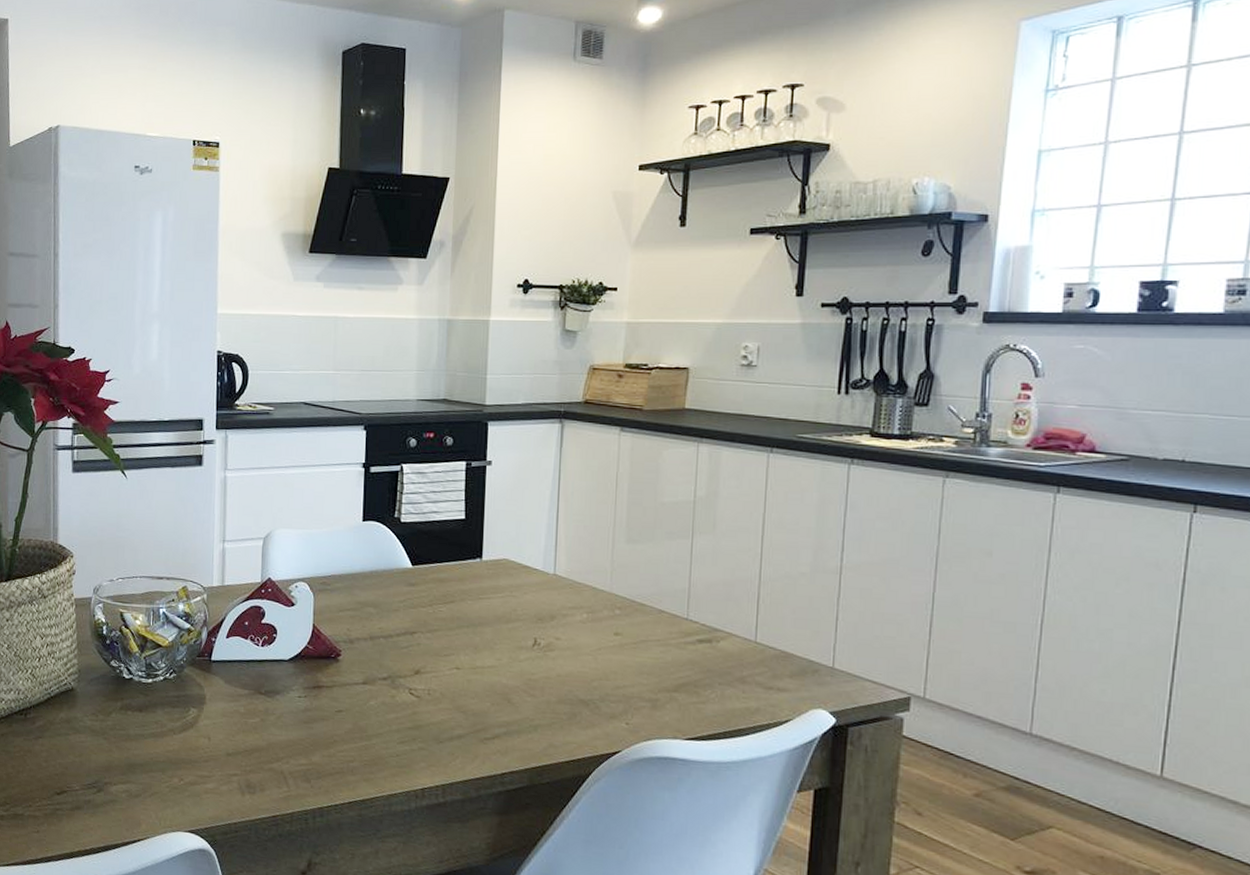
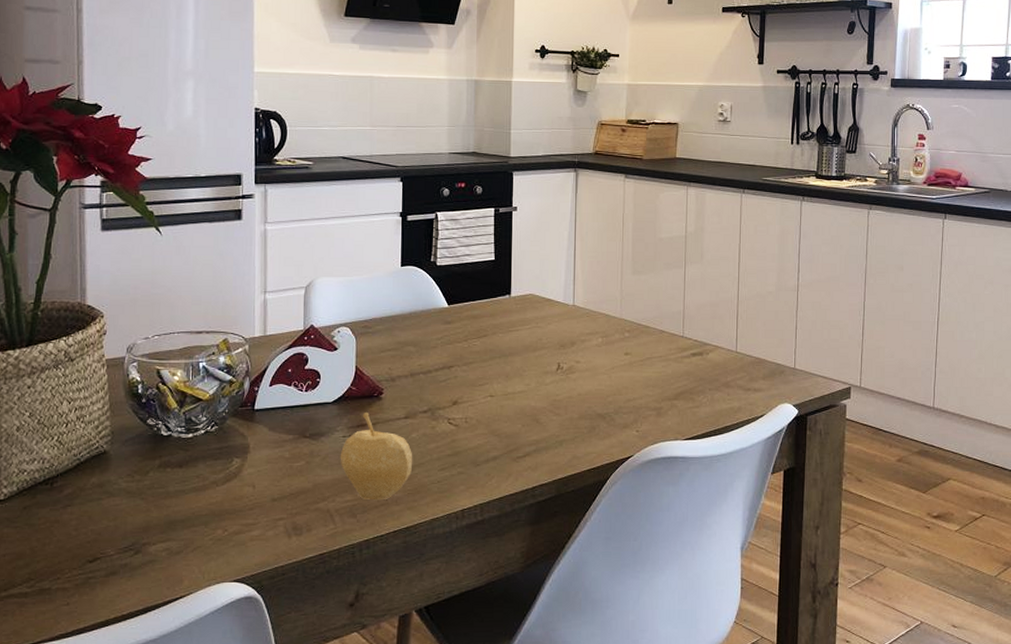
fruit: none [295,673,371,768] -> present [340,411,413,500]

